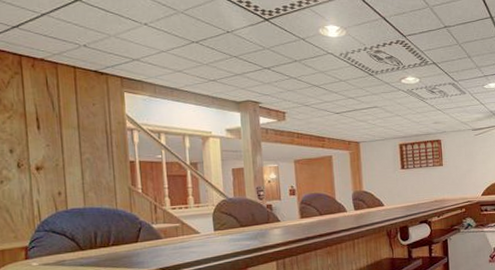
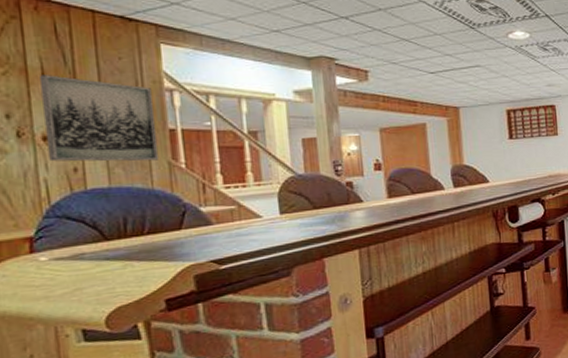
wall art: none [35,118,122,187] -> present [40,75,160,162]

